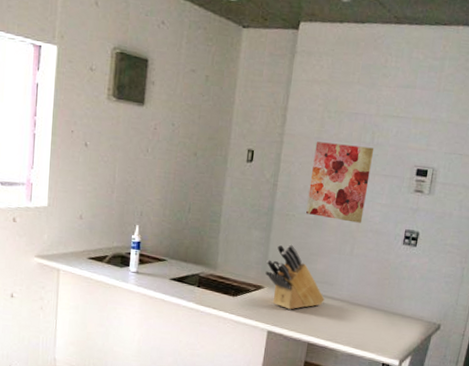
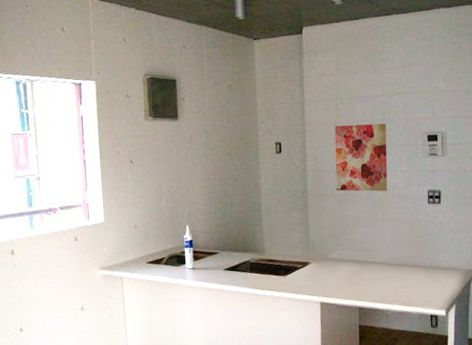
knife block: present [265,244,325,310] -> none [309,220,367,280]

